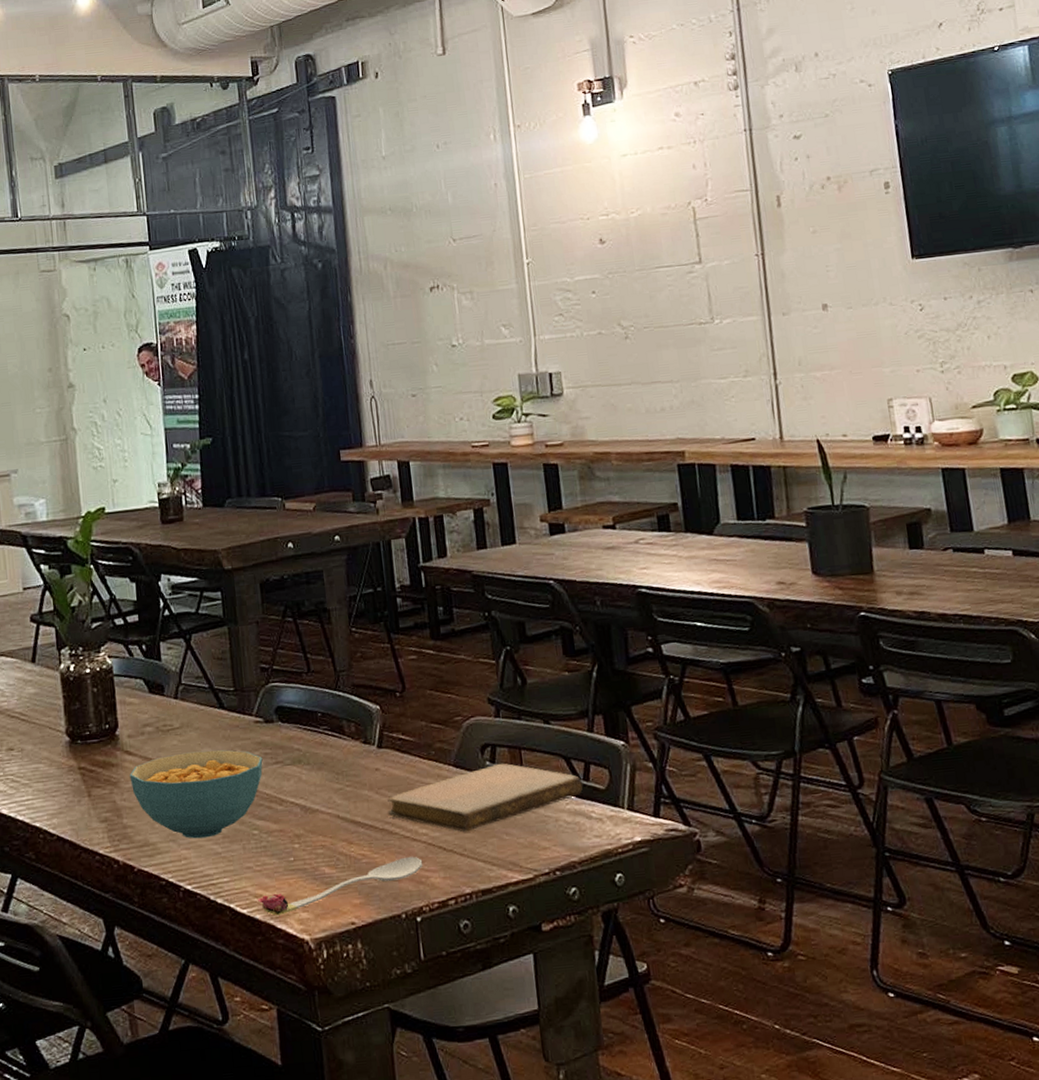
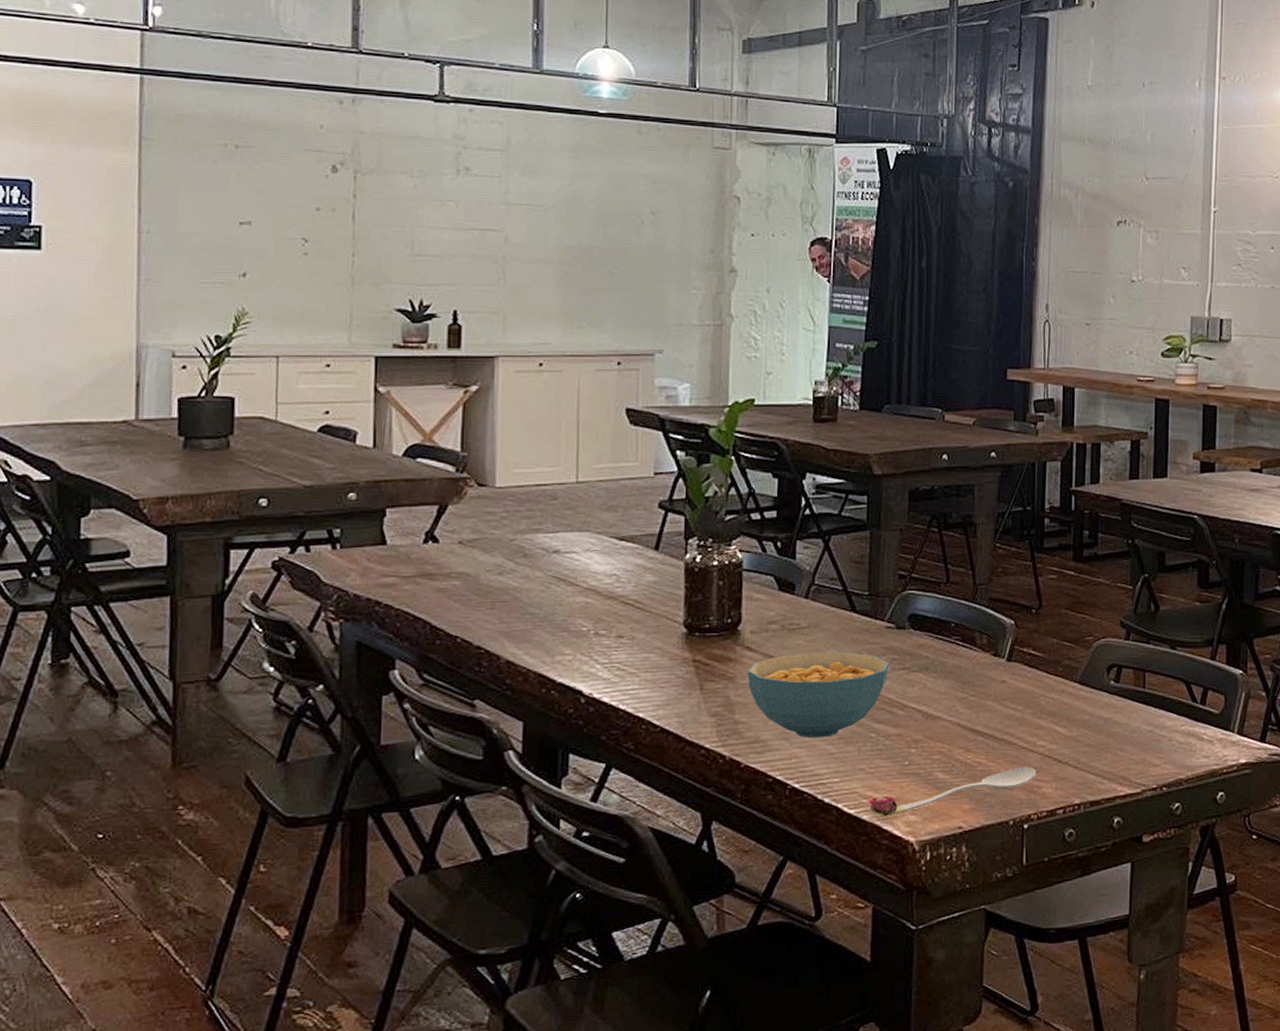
notebook: present [387,763,583,832] -> none [1009,683,1199,746]

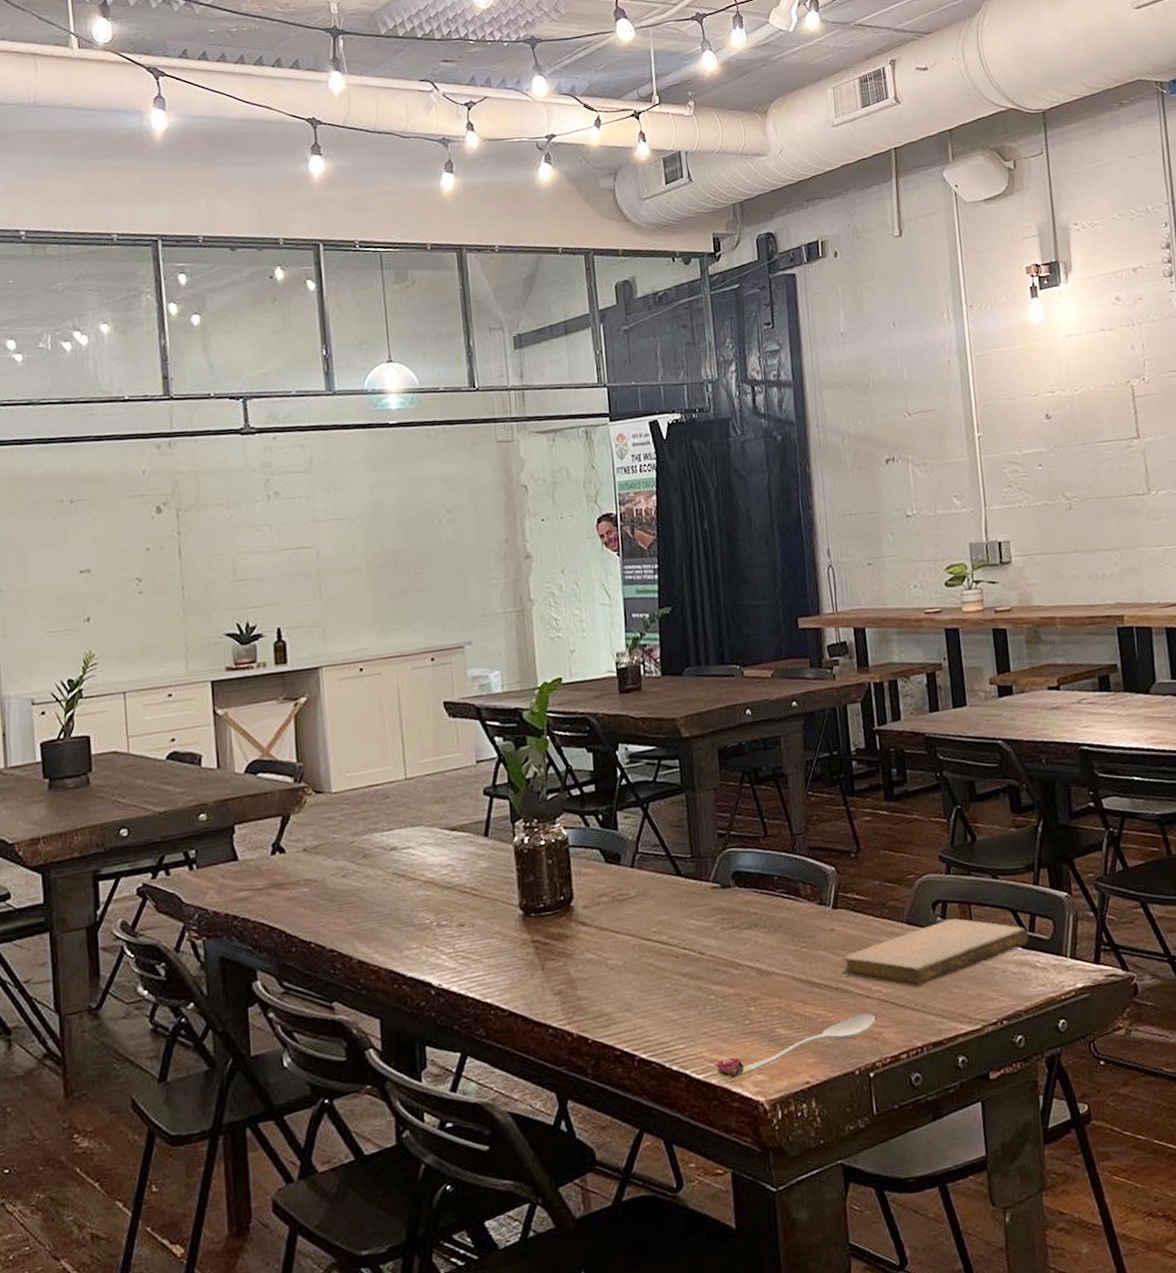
cereal bowl: present [747,652,889,738] -> none [584,916,720,1007]
notebook: none [1009,683,1199,746] -> present [842,918,1029,987]

